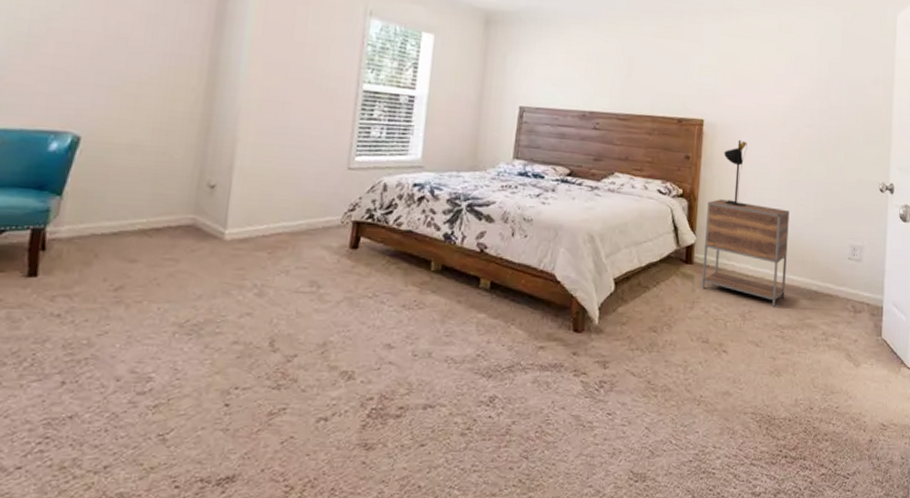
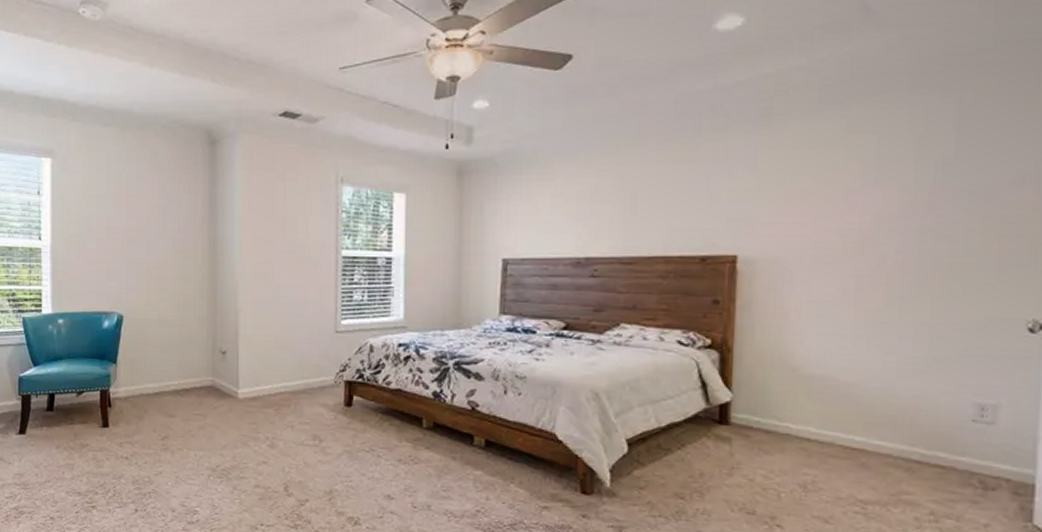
nightstand: present [702,199,790,308] -> none [743,349,872,479]
table lamp: present [724,139,747,207] -> none [768,275,805,357]

